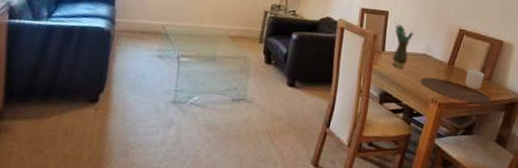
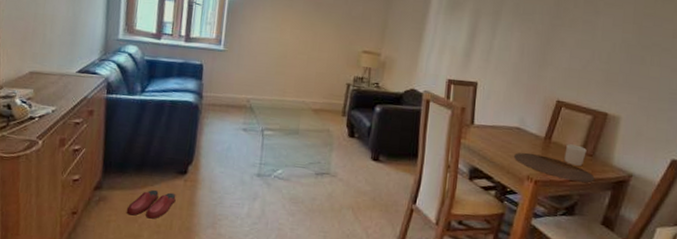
slippers: none [30,118,86,149] -> present [126,189,176,219]
vase: present [392,23,414,68] -> none [482,94,506,143]

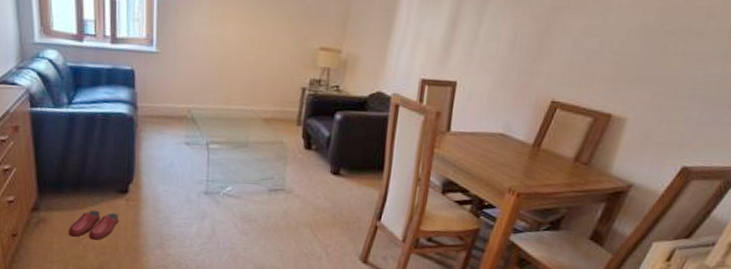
place mat: present [514,153,595,183] -> none [495,162,588,194]
mug: present [564,144,587,167] -> none [553,151,582,177]

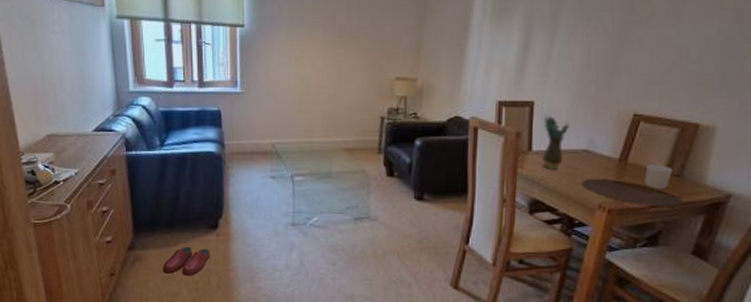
vase: none [459,96,489,152] -> present [542,115,570,170]
place mat: none [495,162,588,194] -> present [582,179,683,208]
mug: none [553,151,582,177] -> present [644,164,673,190]

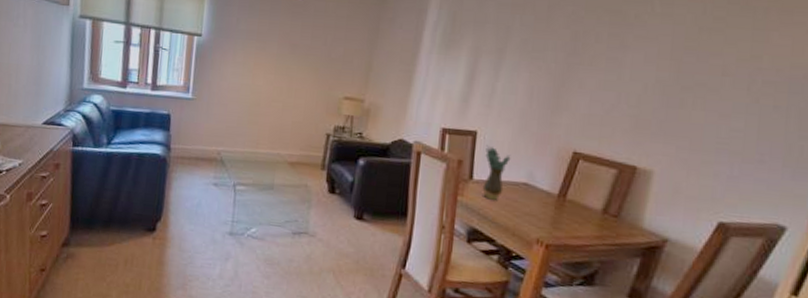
slippers: present [162,246,210,276] -> none [94,247,145,278]
place mat: present [582,179,683,208] -> none [521,212,620,248]
mug: present [644,164,673,190] -> none [582,202,610,230]

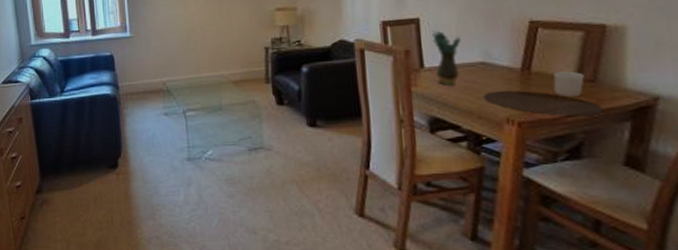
place mat: none [521,212,620,248] -> present [484,90,603,117]
mug: none [582,202,610,230] -> present [553,71,585,98]

